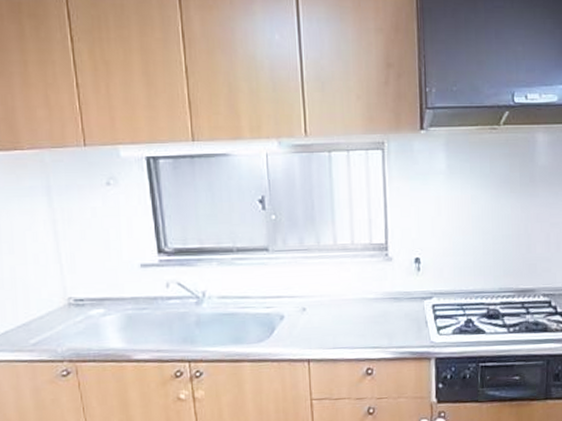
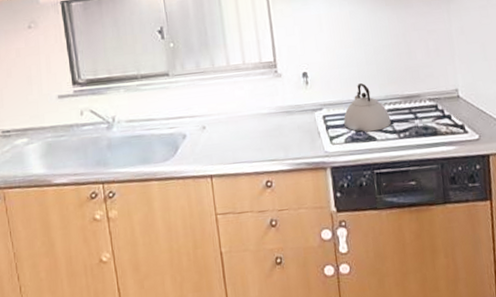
kettle: none [453,272,502,324] -> present [343,82,392,132]

